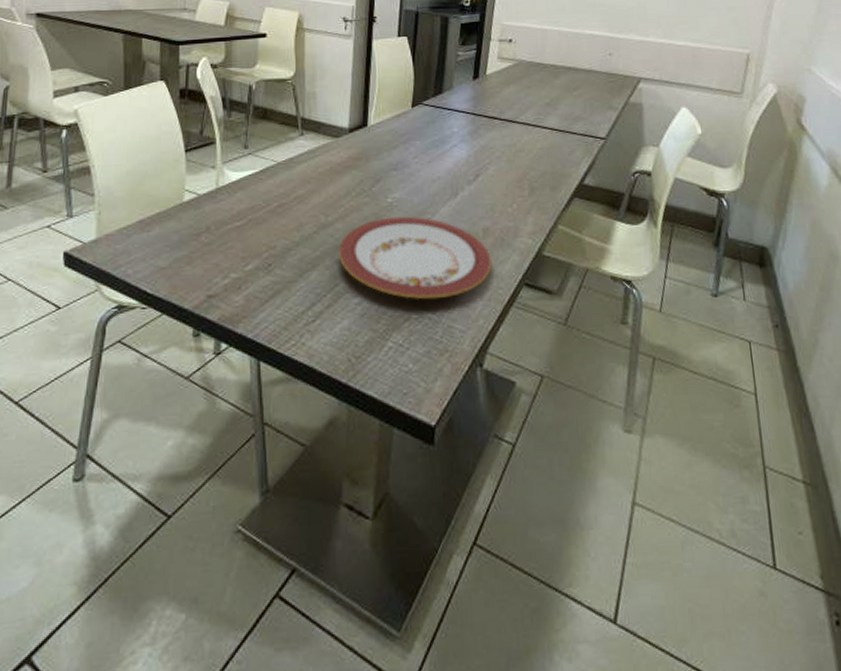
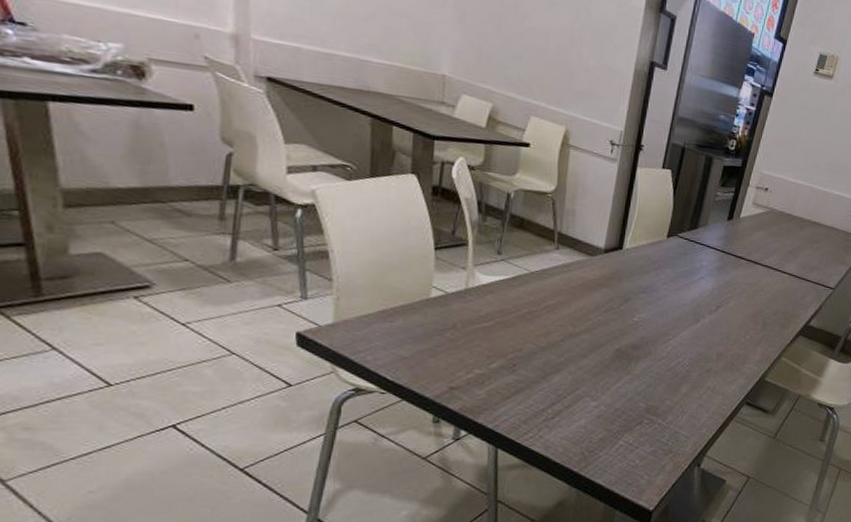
plate: present [338,216,493,300] -> none [582,334,722,409]

